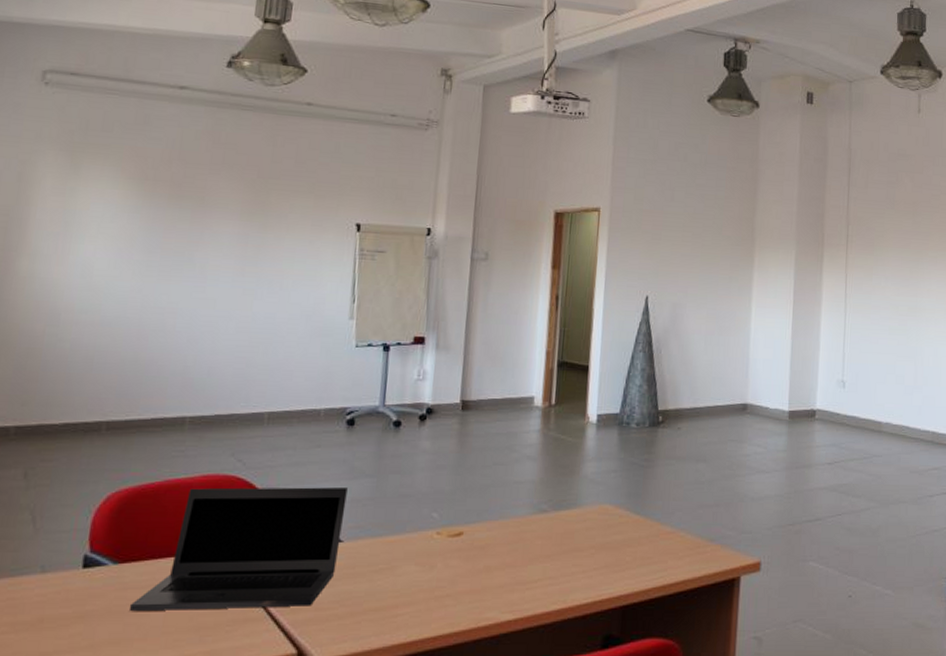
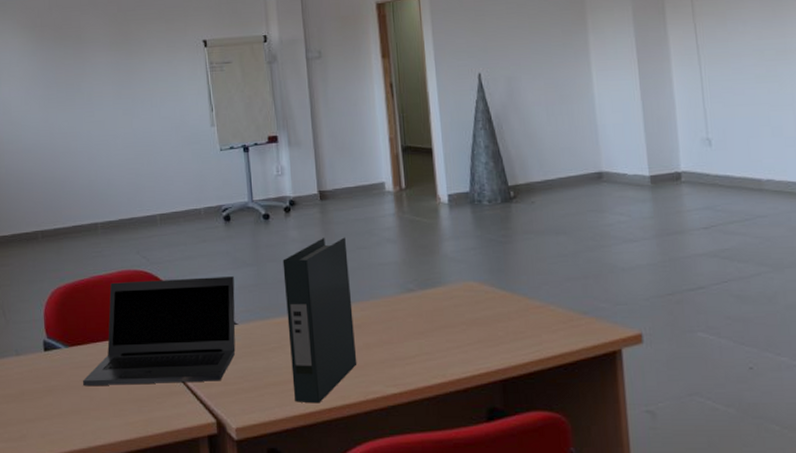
binder: none [396,451,483,631] -> present [282,237,358,404]

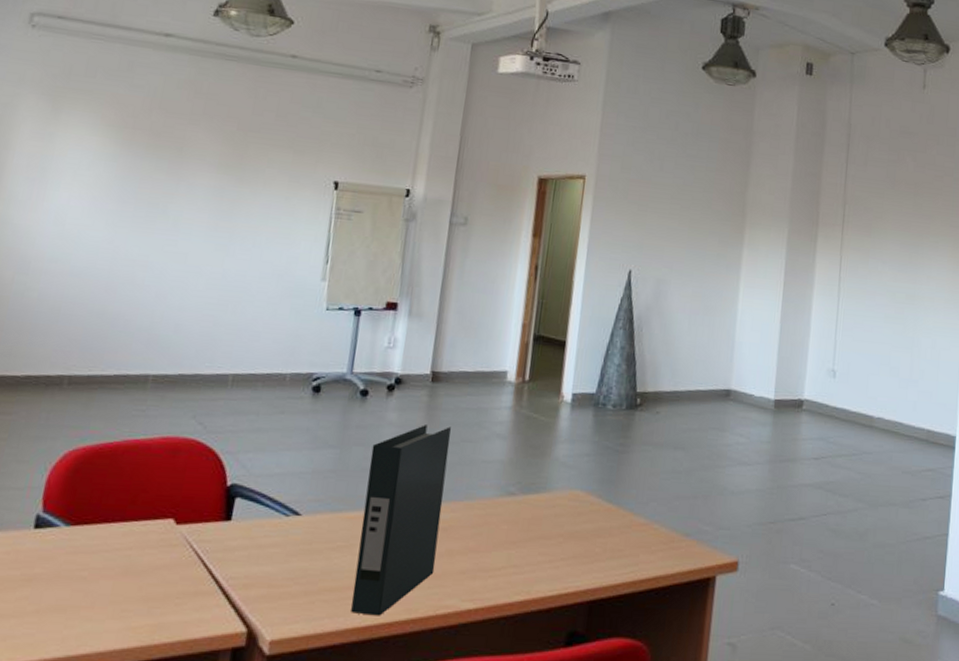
laptop: present [83,276,236,385] -> none [79,450,309,582]

